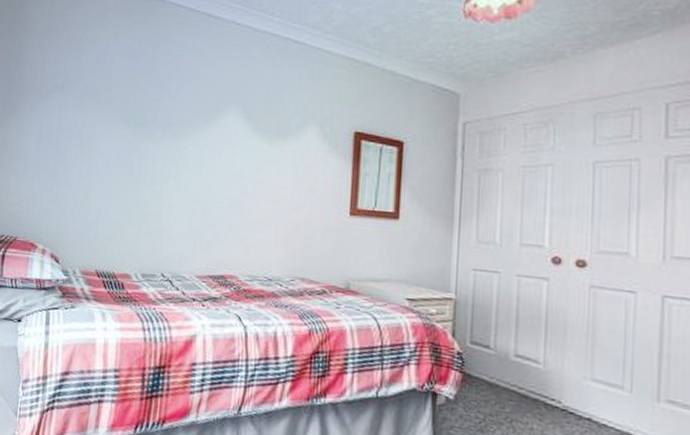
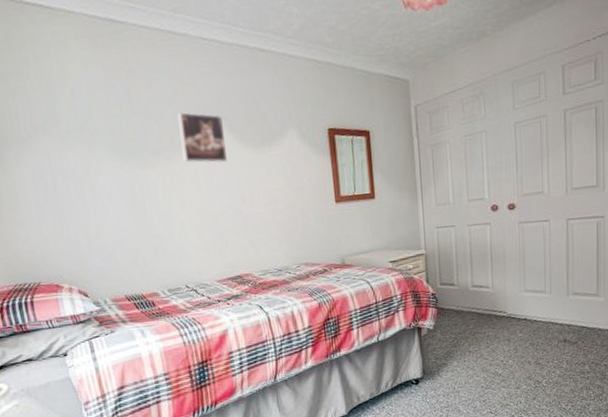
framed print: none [190,92,239,149] -> present [177,112,227,163]

